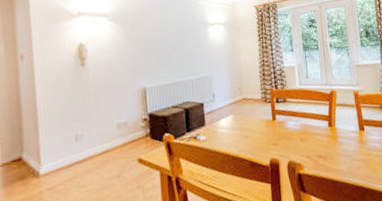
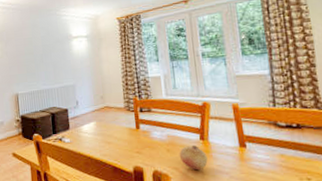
fruit: none [311,131,335,157] -> present [179,144,208,171]

